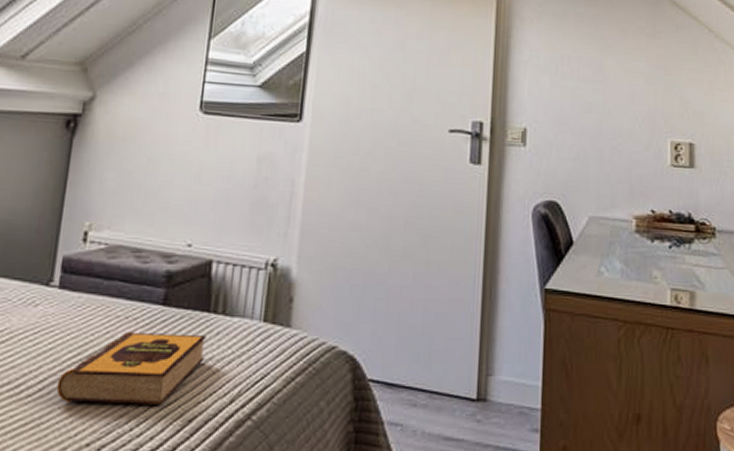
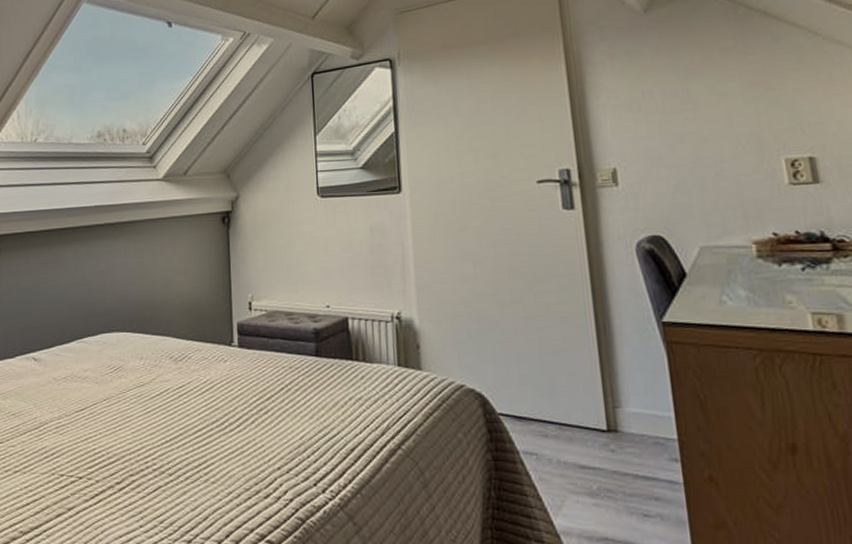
hardback book: present [56,331,207,405] -> none [249,378,355,437]

